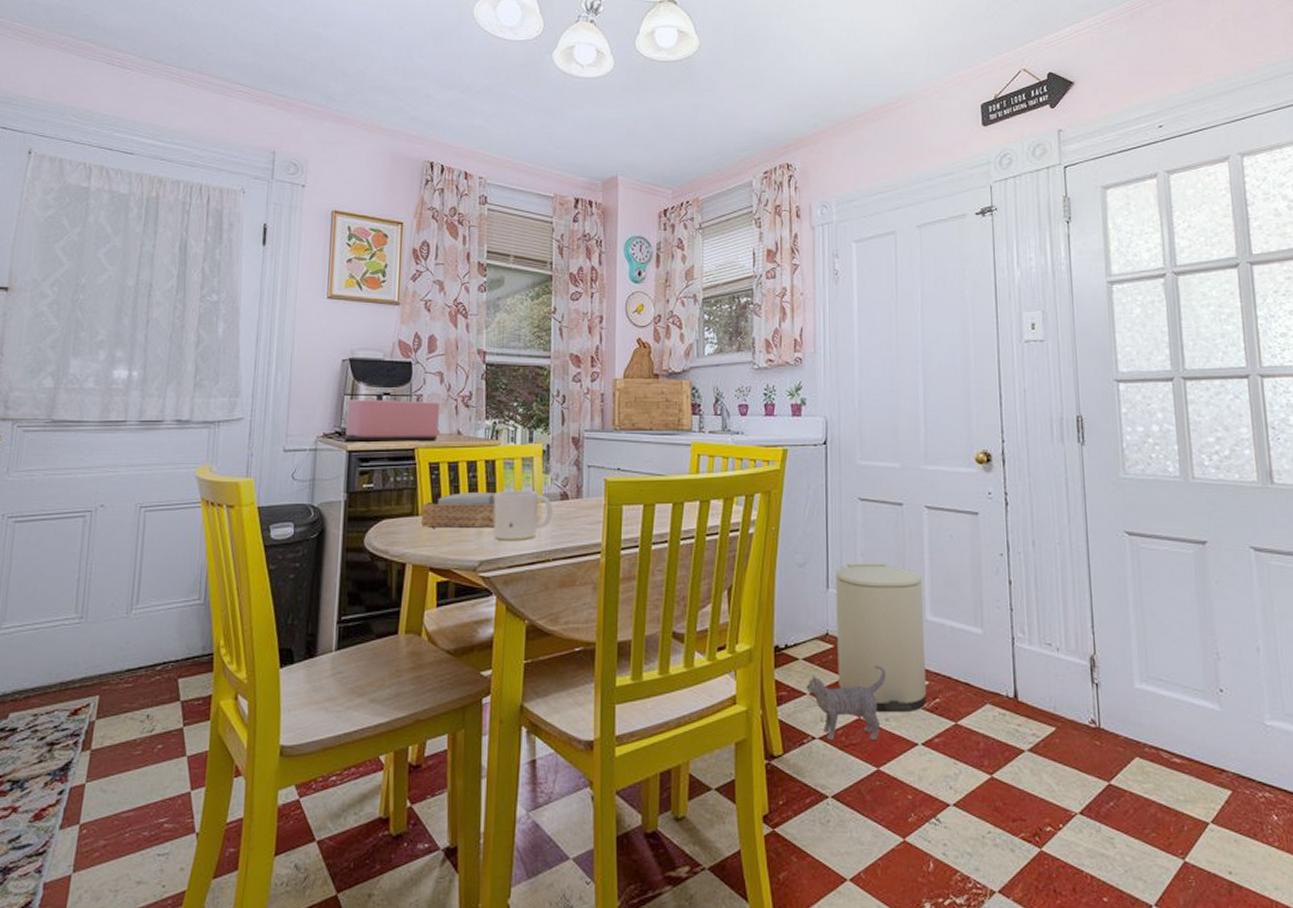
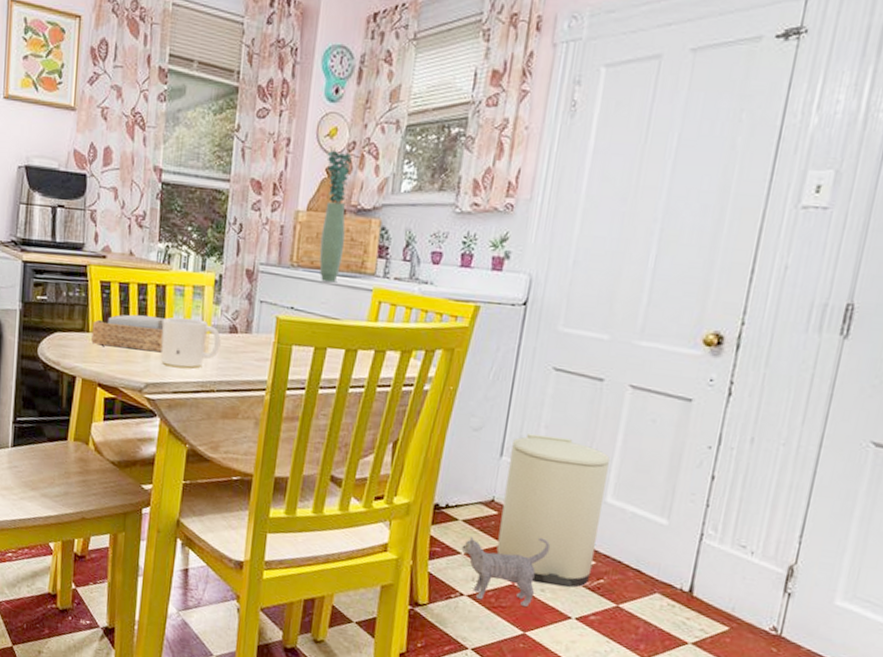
toaster: present [345,399,441,442] -> none [21,208,114,259]
vase: none [637,320,660,441] -> present [319,146,352,283]

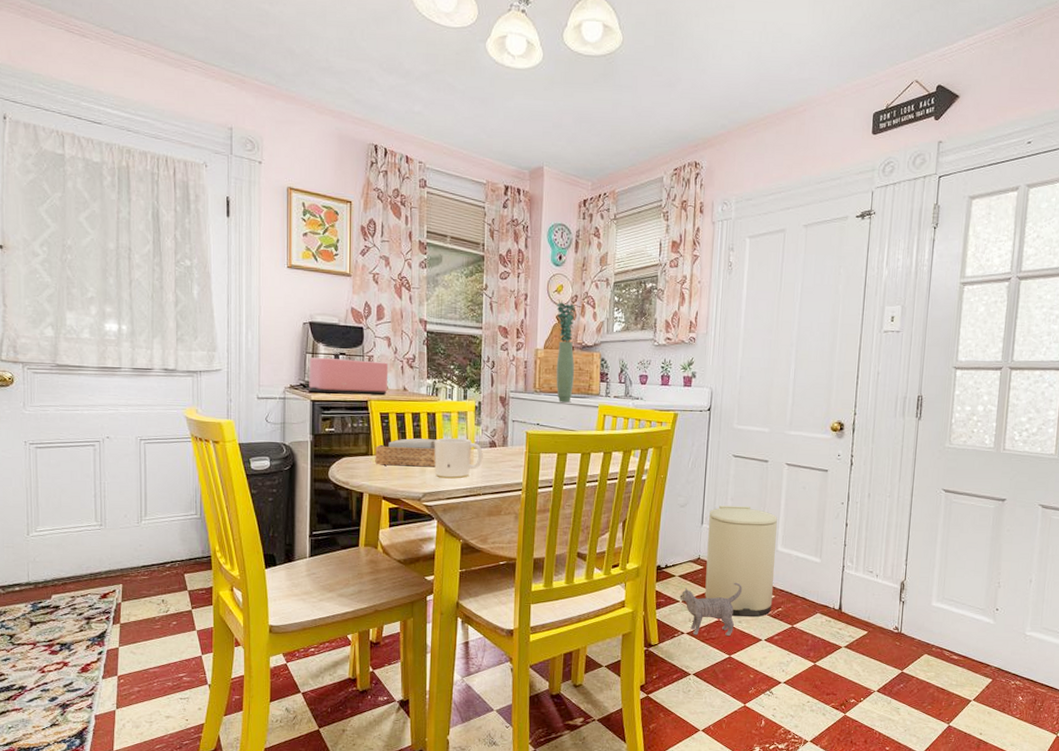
toaster: none [21,208,114,259] -> present [309,357,389,395]

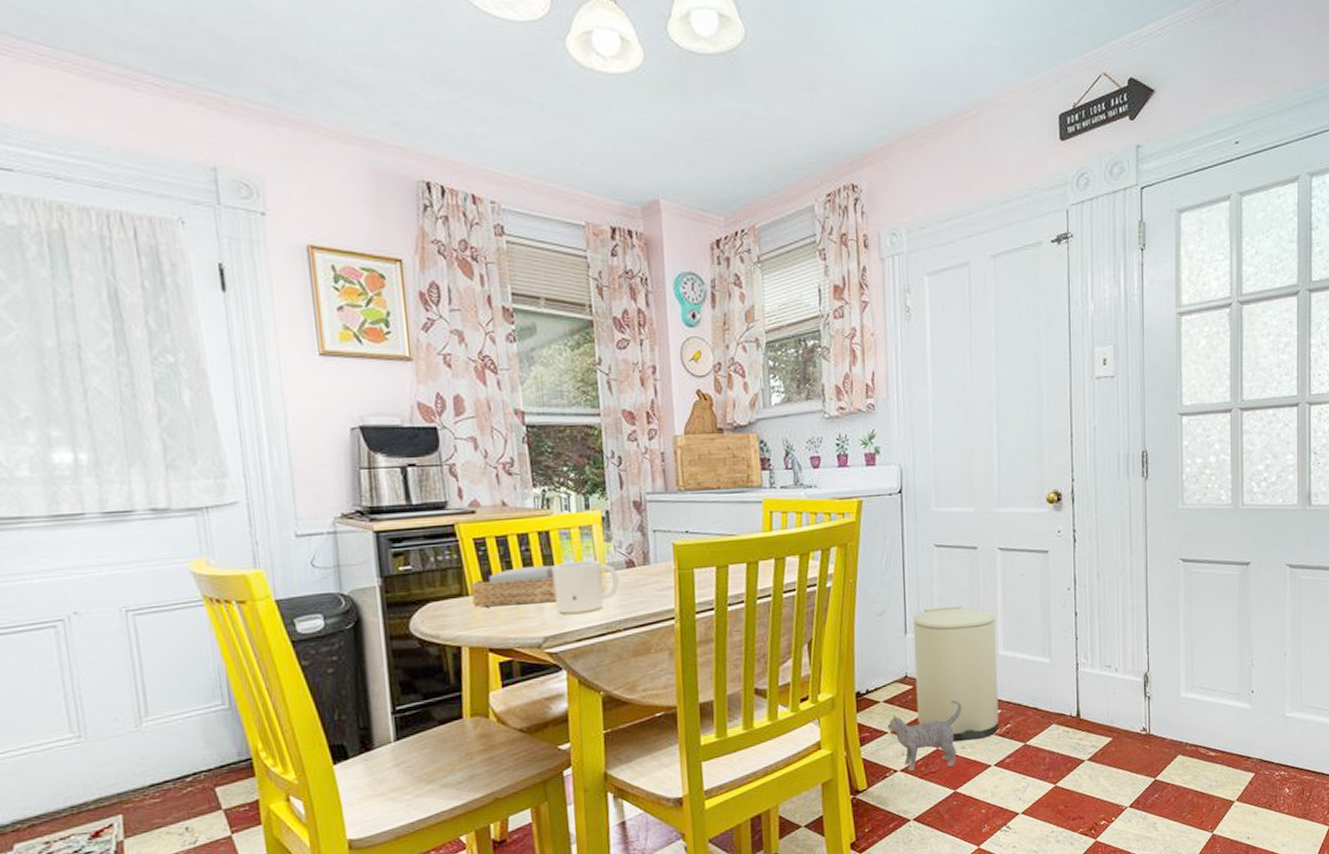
toaster: present [309,357,389,395] -> none [365,471,480,521]
vase: present [556,299,575,403] -> none [695,369,728,501]

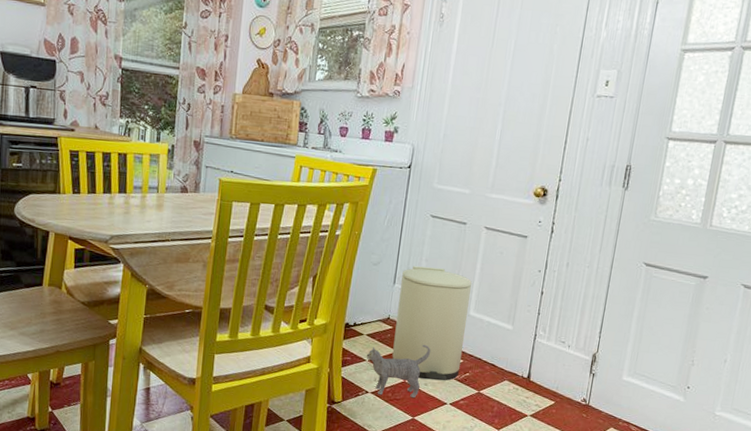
napkin holder: present [471,565,557,608] -> none [62,178,126,210]
mug: present [551,560,620,615] -> none [123,180,174,223]

